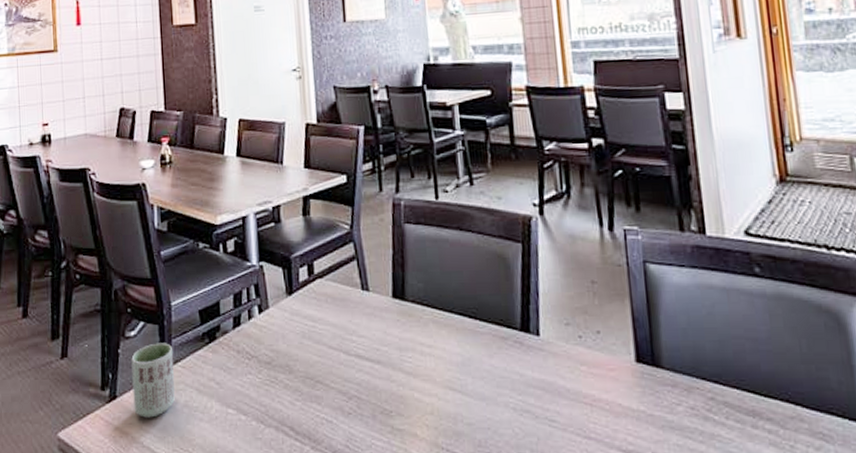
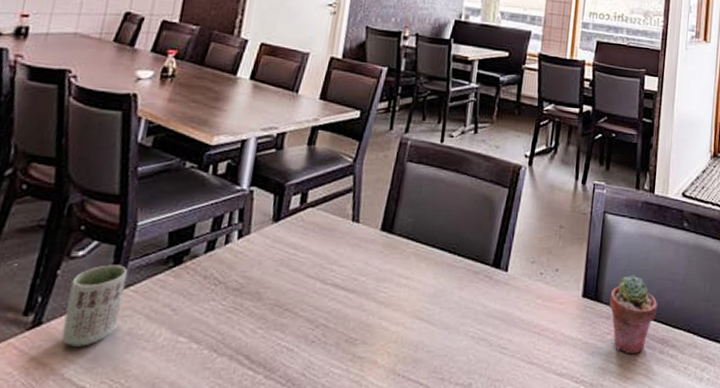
potted succulent: none [671,334,739,429] -> present [609,275,658,355]

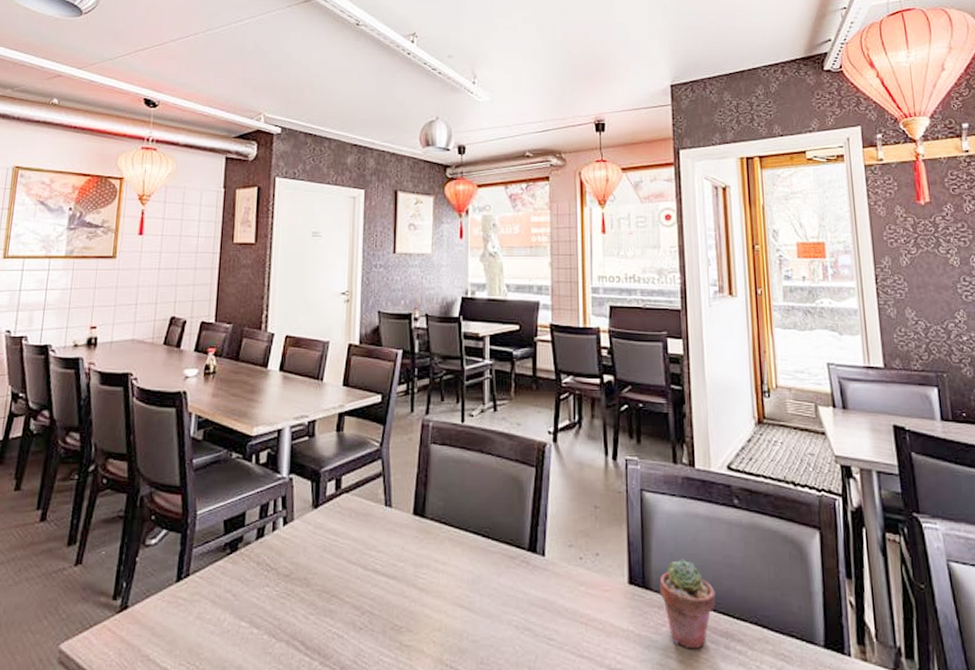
cup: present [61,265,128,347] -> none [144,552,193,630]

